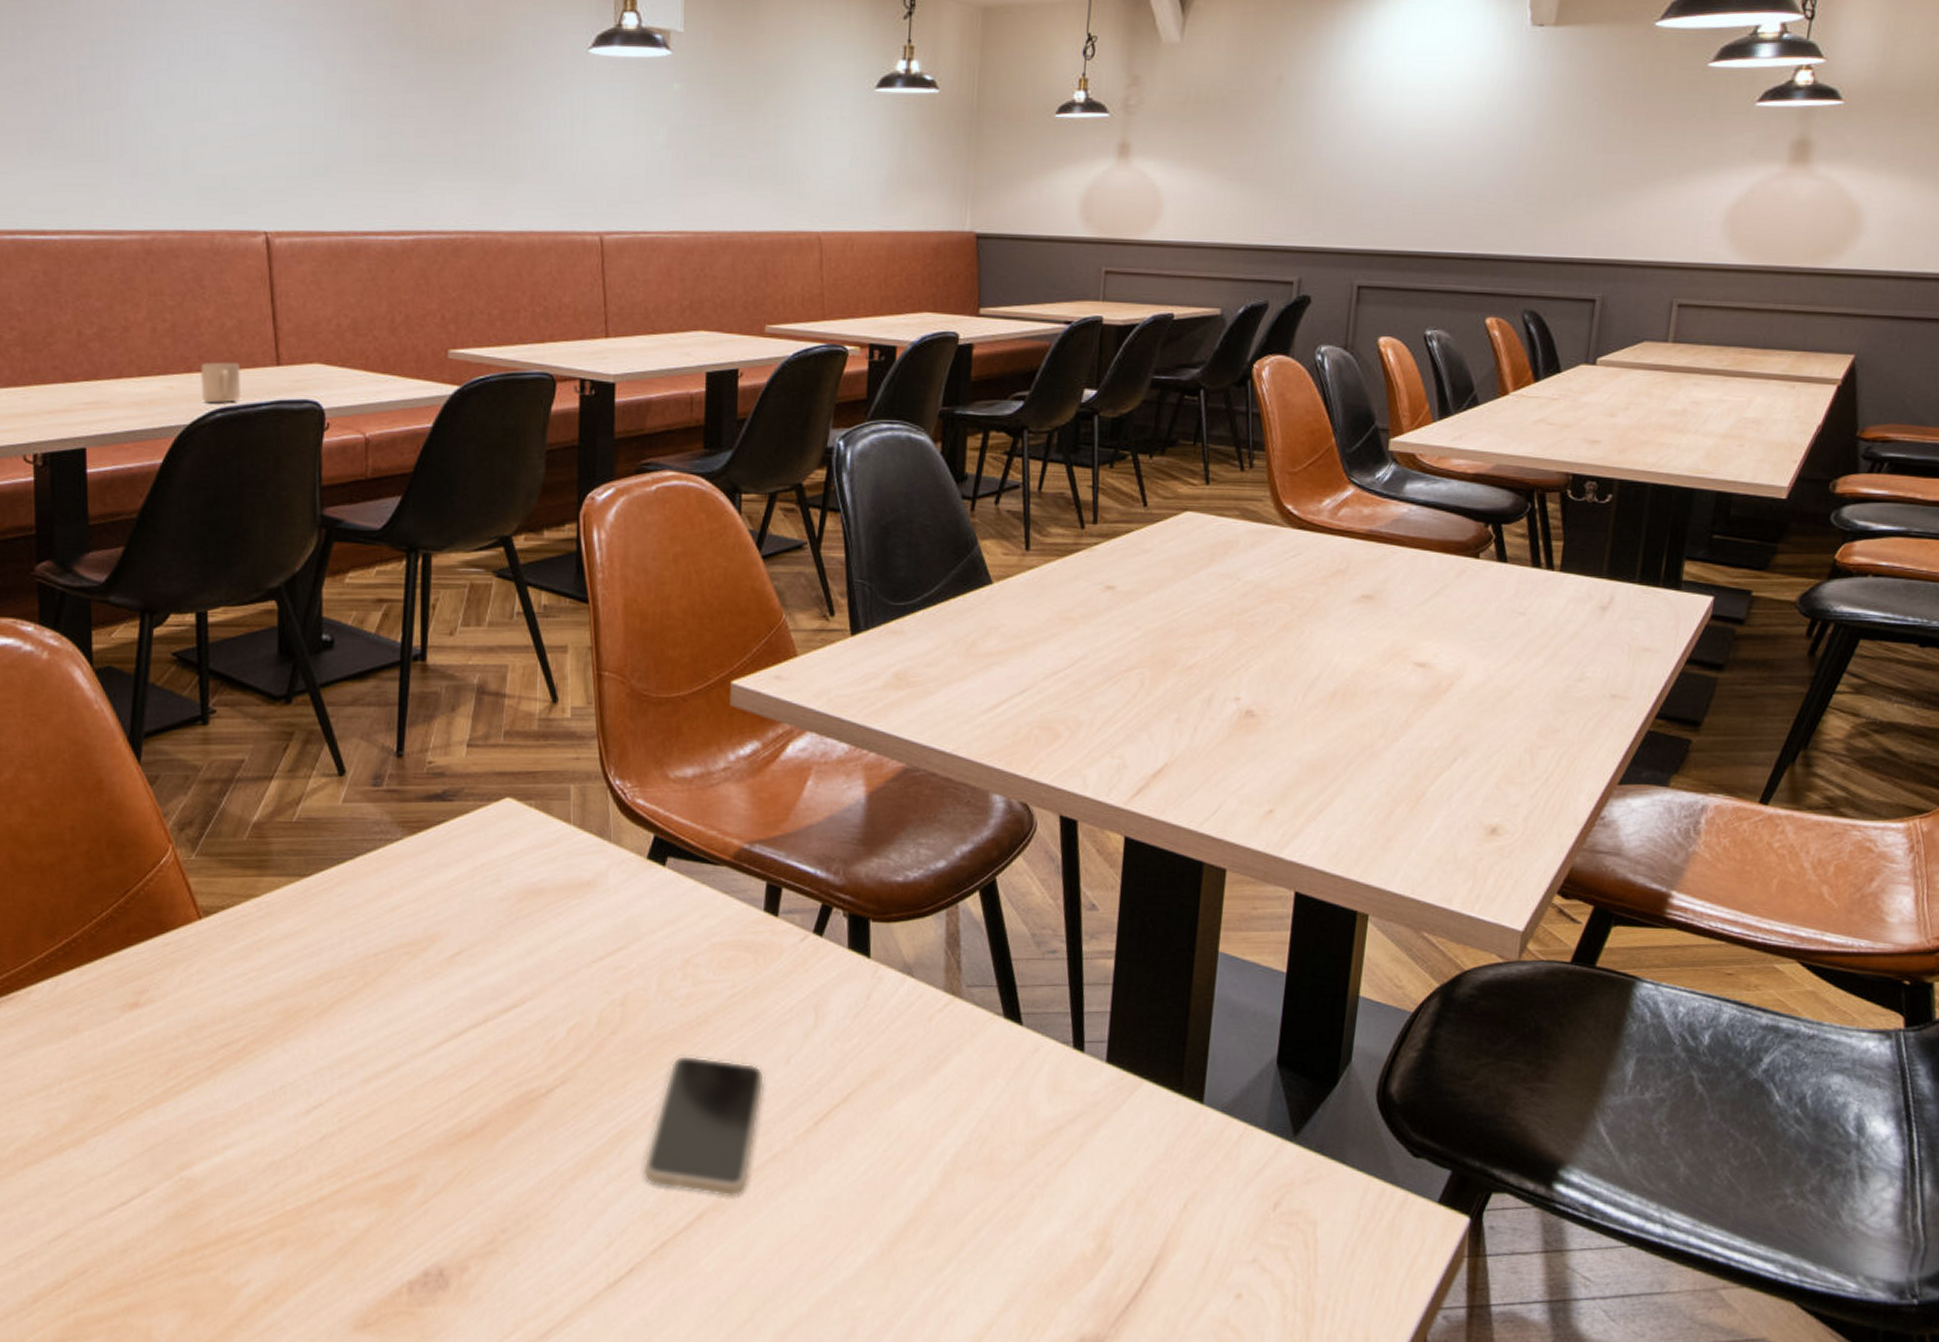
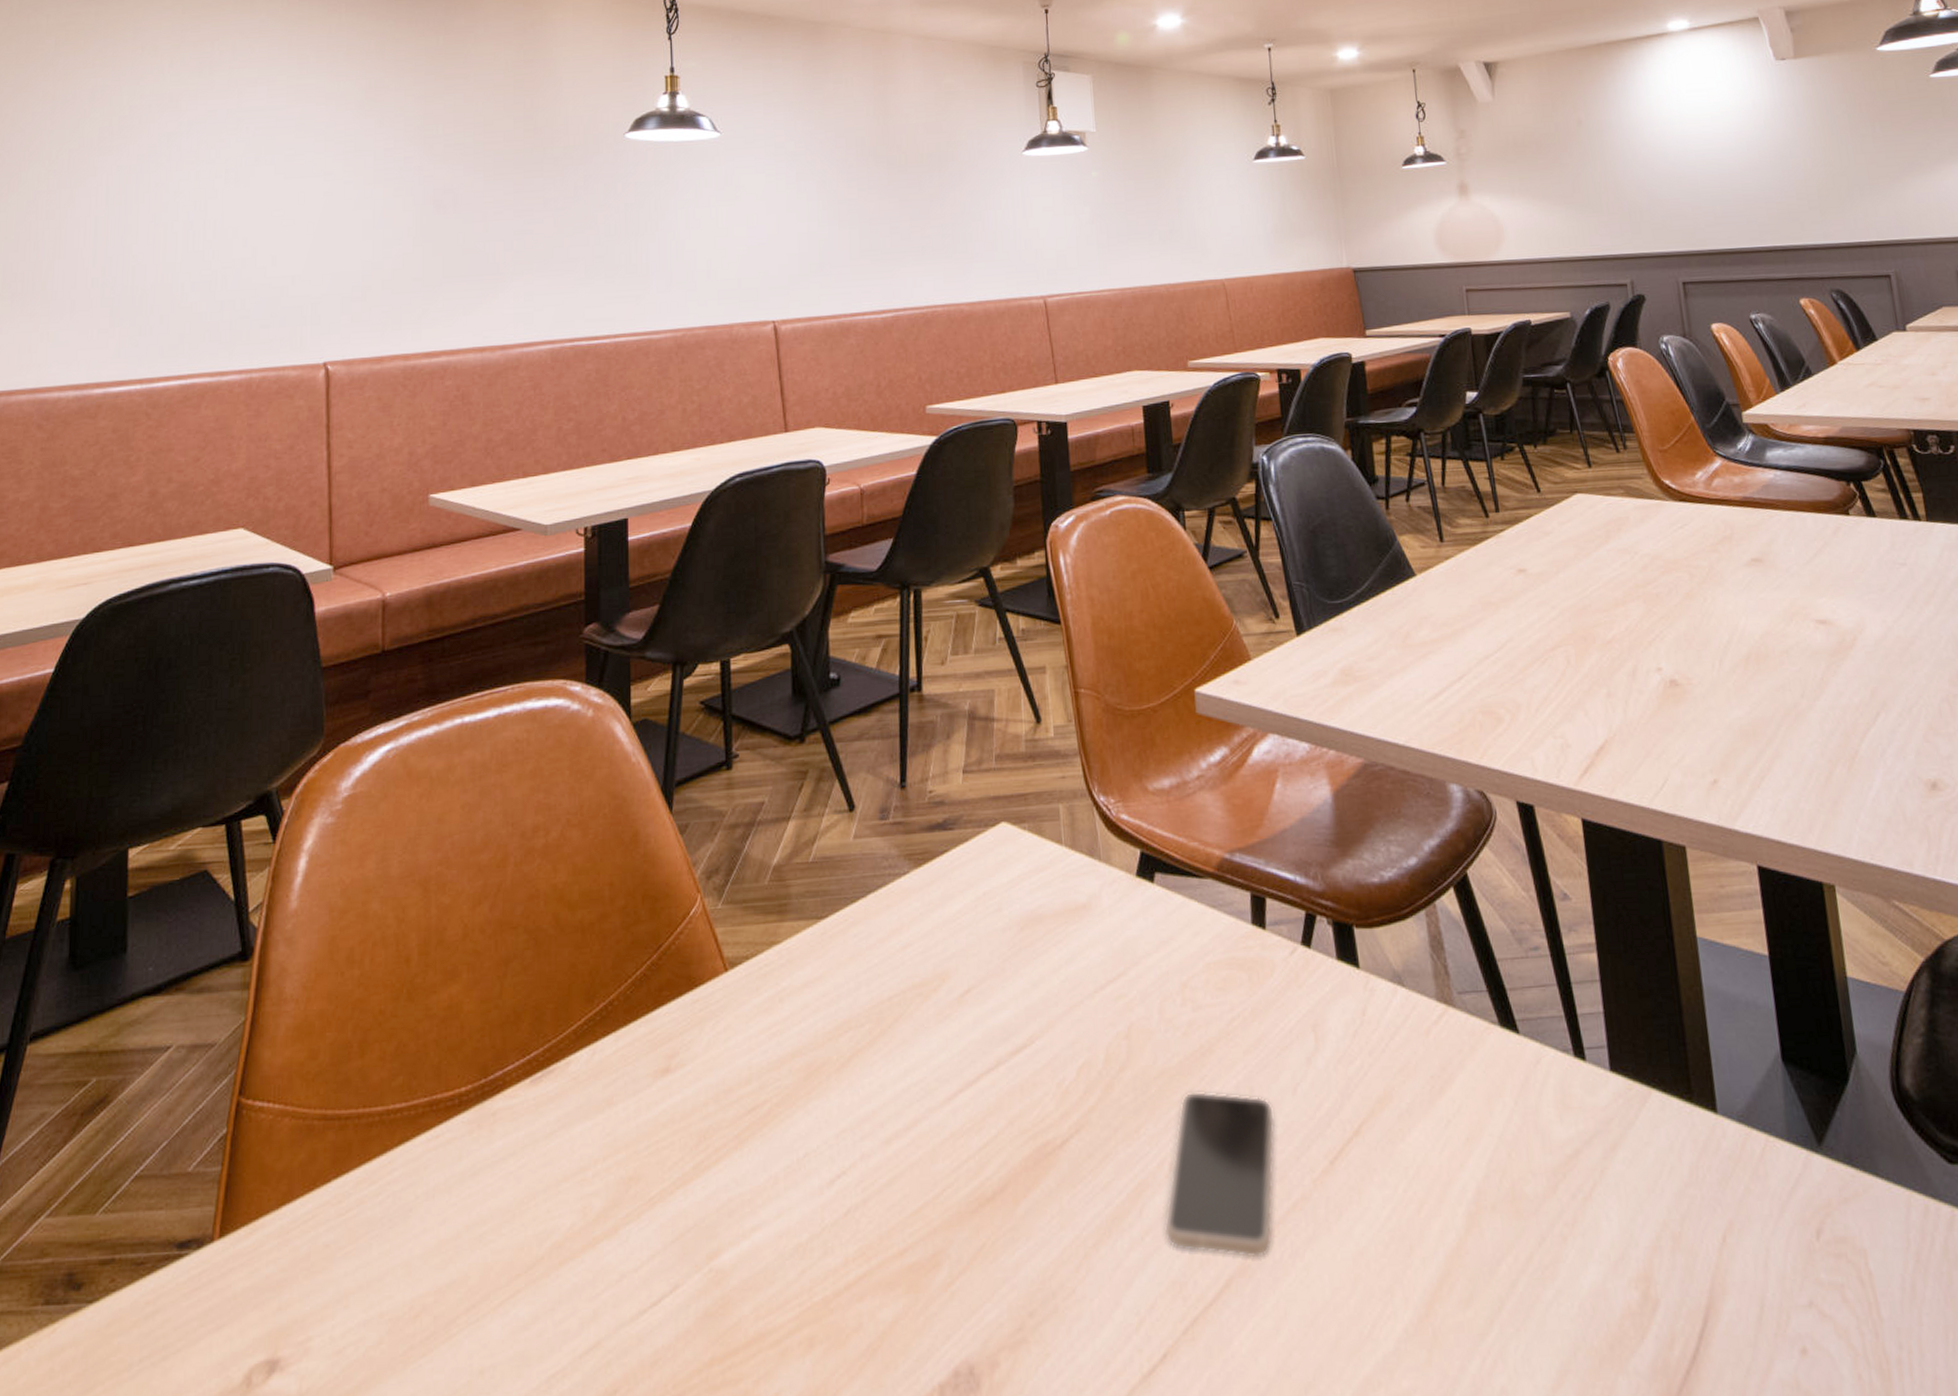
cup: present [200,362,242,402] -> none [722,432,757,469]

